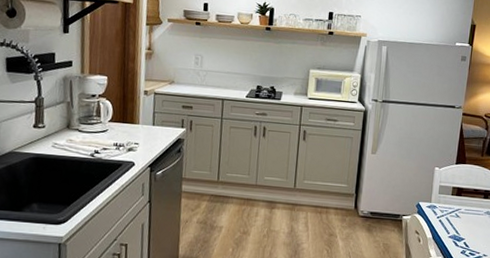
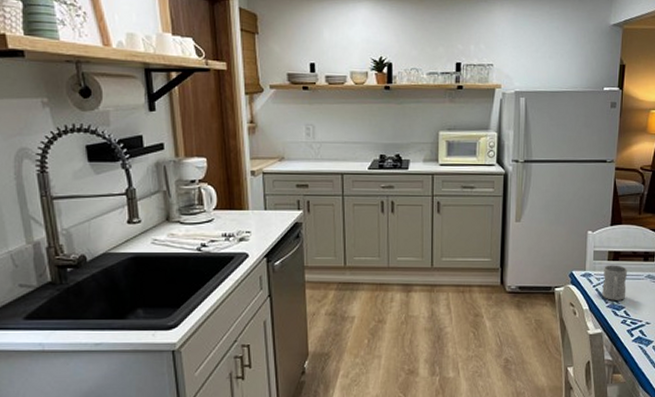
mug: none [445,199,469,233] -> present [602,265,628,301]

